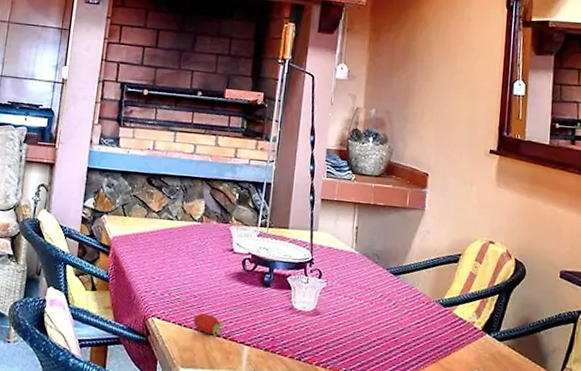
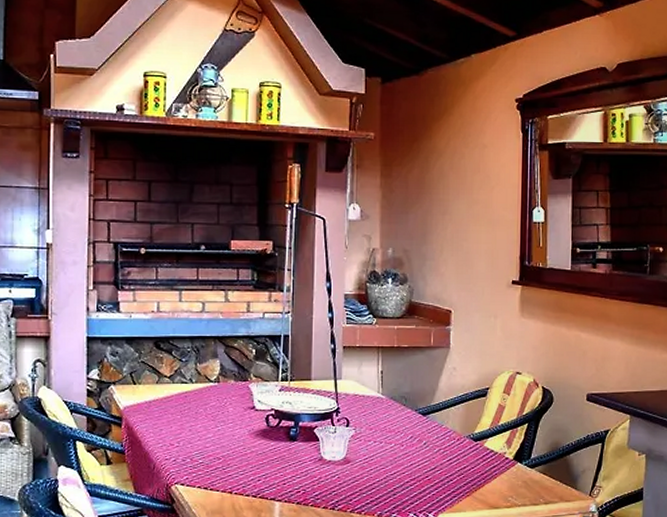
fruit: present [193,312,225,338] -> none [219,474,253,498]

